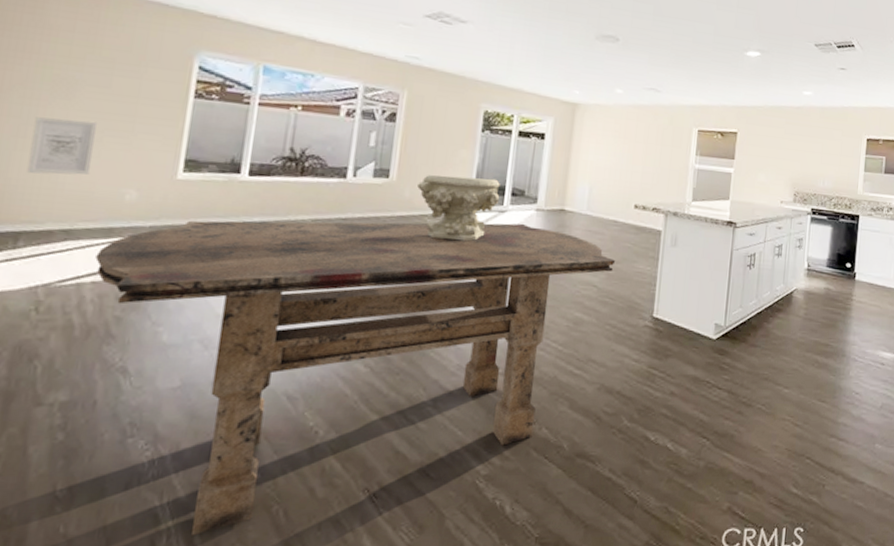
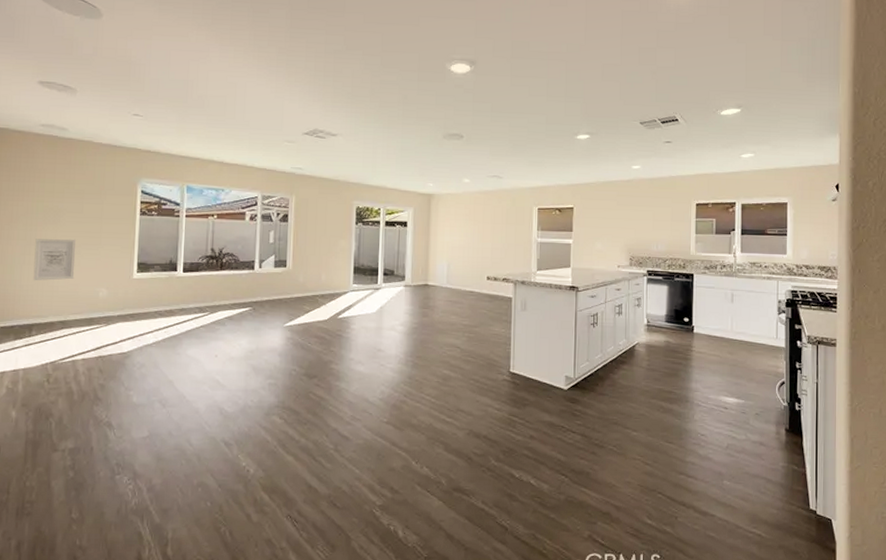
dining table: present [95,220,616,536] -> none [83,297,474,550]
decorative bowl: present [417,175,500,242] -> none [309,262,374,315]

